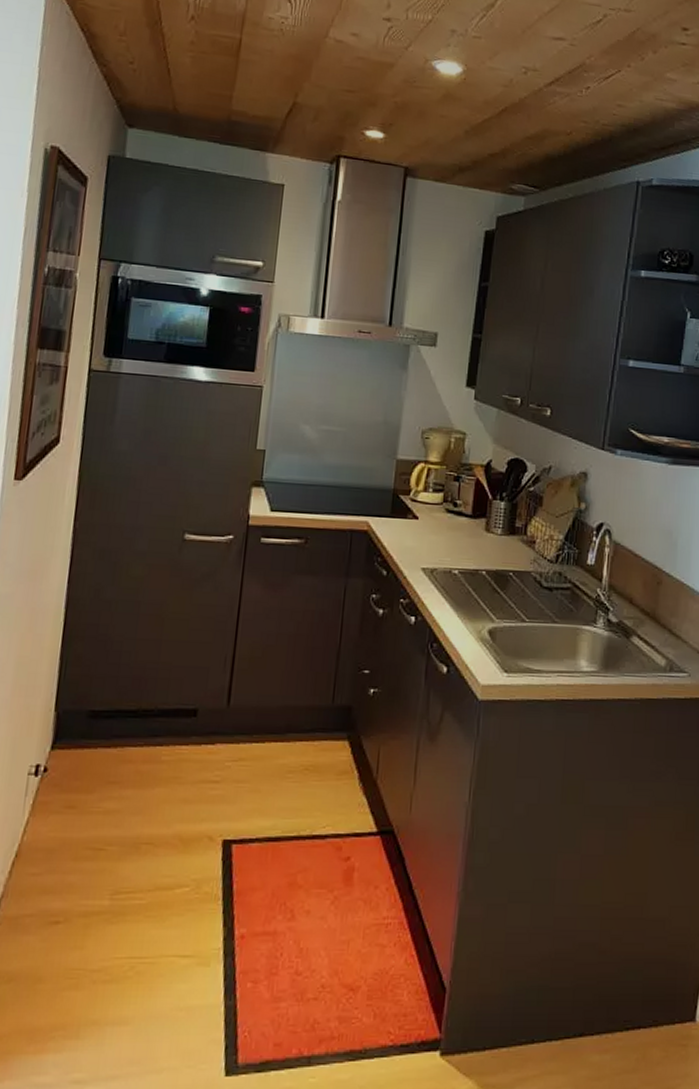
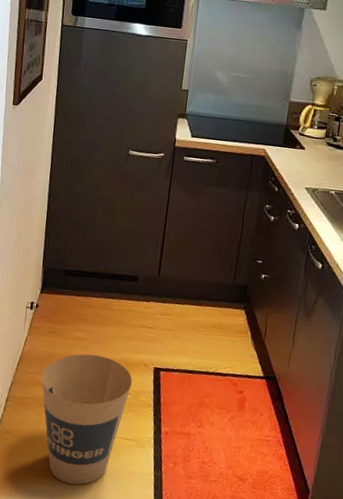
trash can: none [50,833,191,1044] -> present [41,354,132,485]

